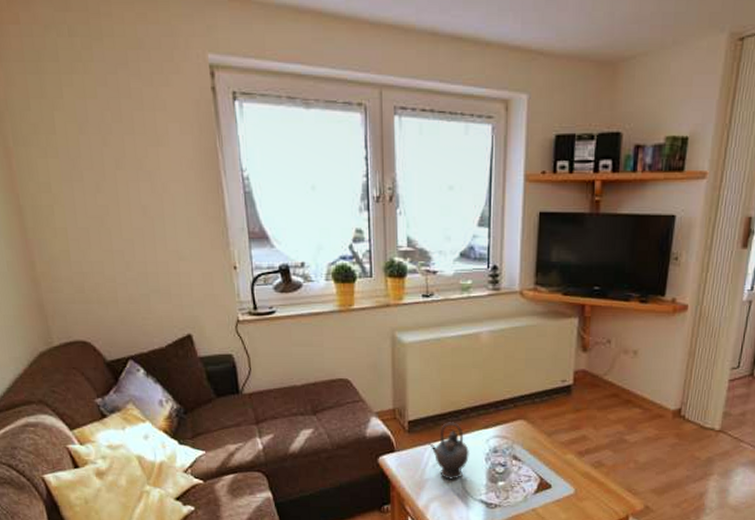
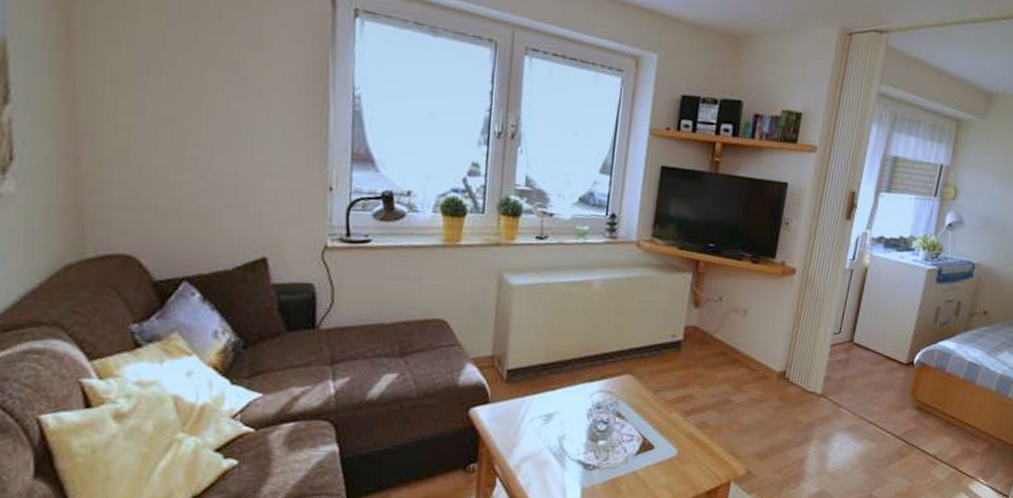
teapot: present [428,422,469,480] -> none [526,373,571,437]

